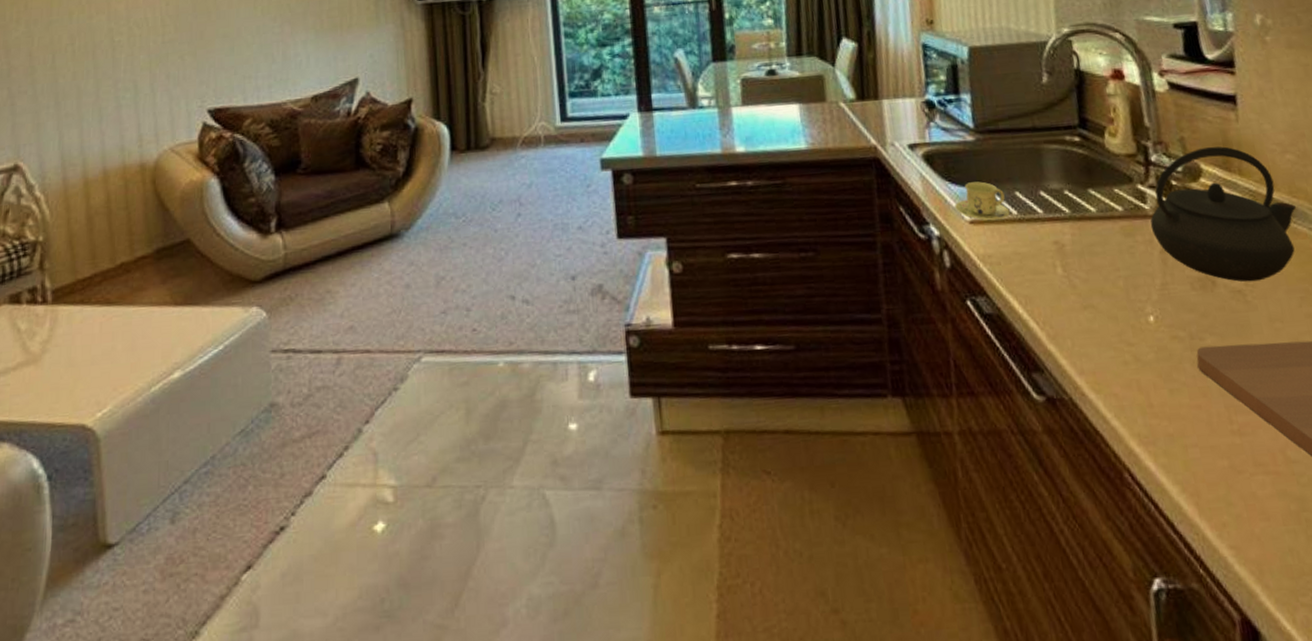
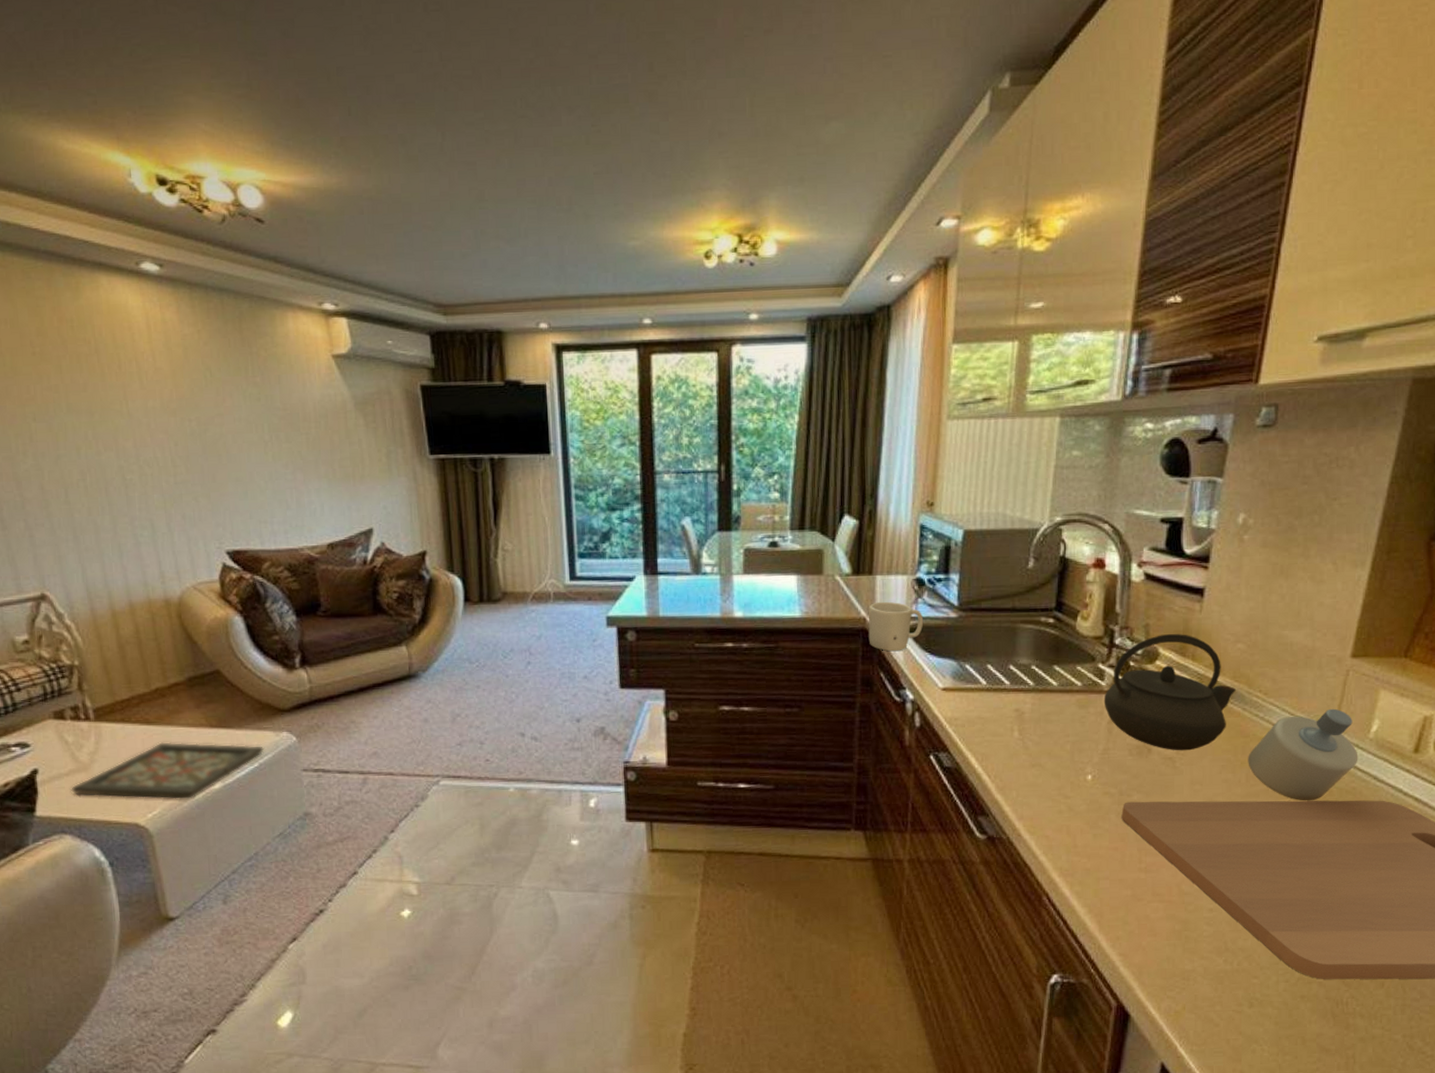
decorative tray: none [16,324,230,394] -> present [71,741,264,799]
mug: none [878,127,940,182] -> present [868,601,924,652]
cup and saucer: present [955,181,1010,220] -> none [931,654,980,688]

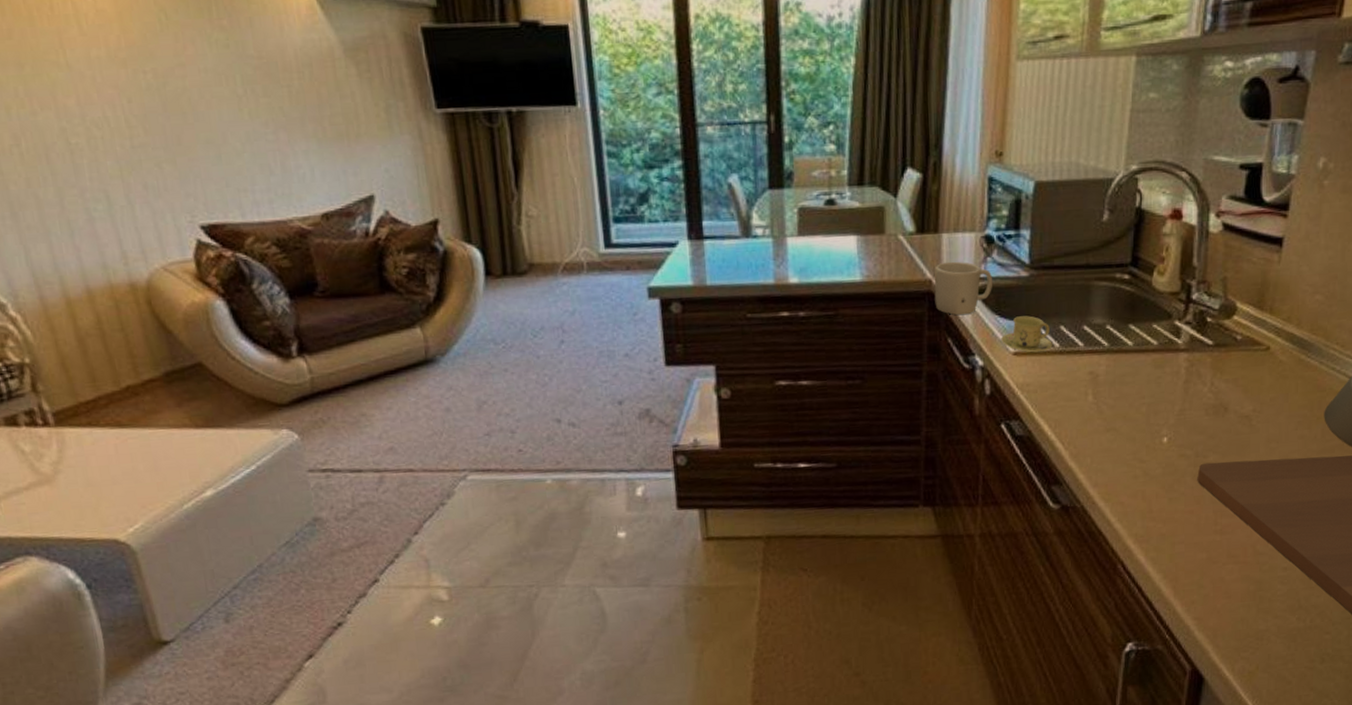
decorative tray: present [71,741,264,799] -> none [32,445,261,512]
cup and saucer: none [931,654,980,688] -> present [1001,315,1052,352]
kettle: present [1103,633,1236,751] -> none [1180,286,1313,409]

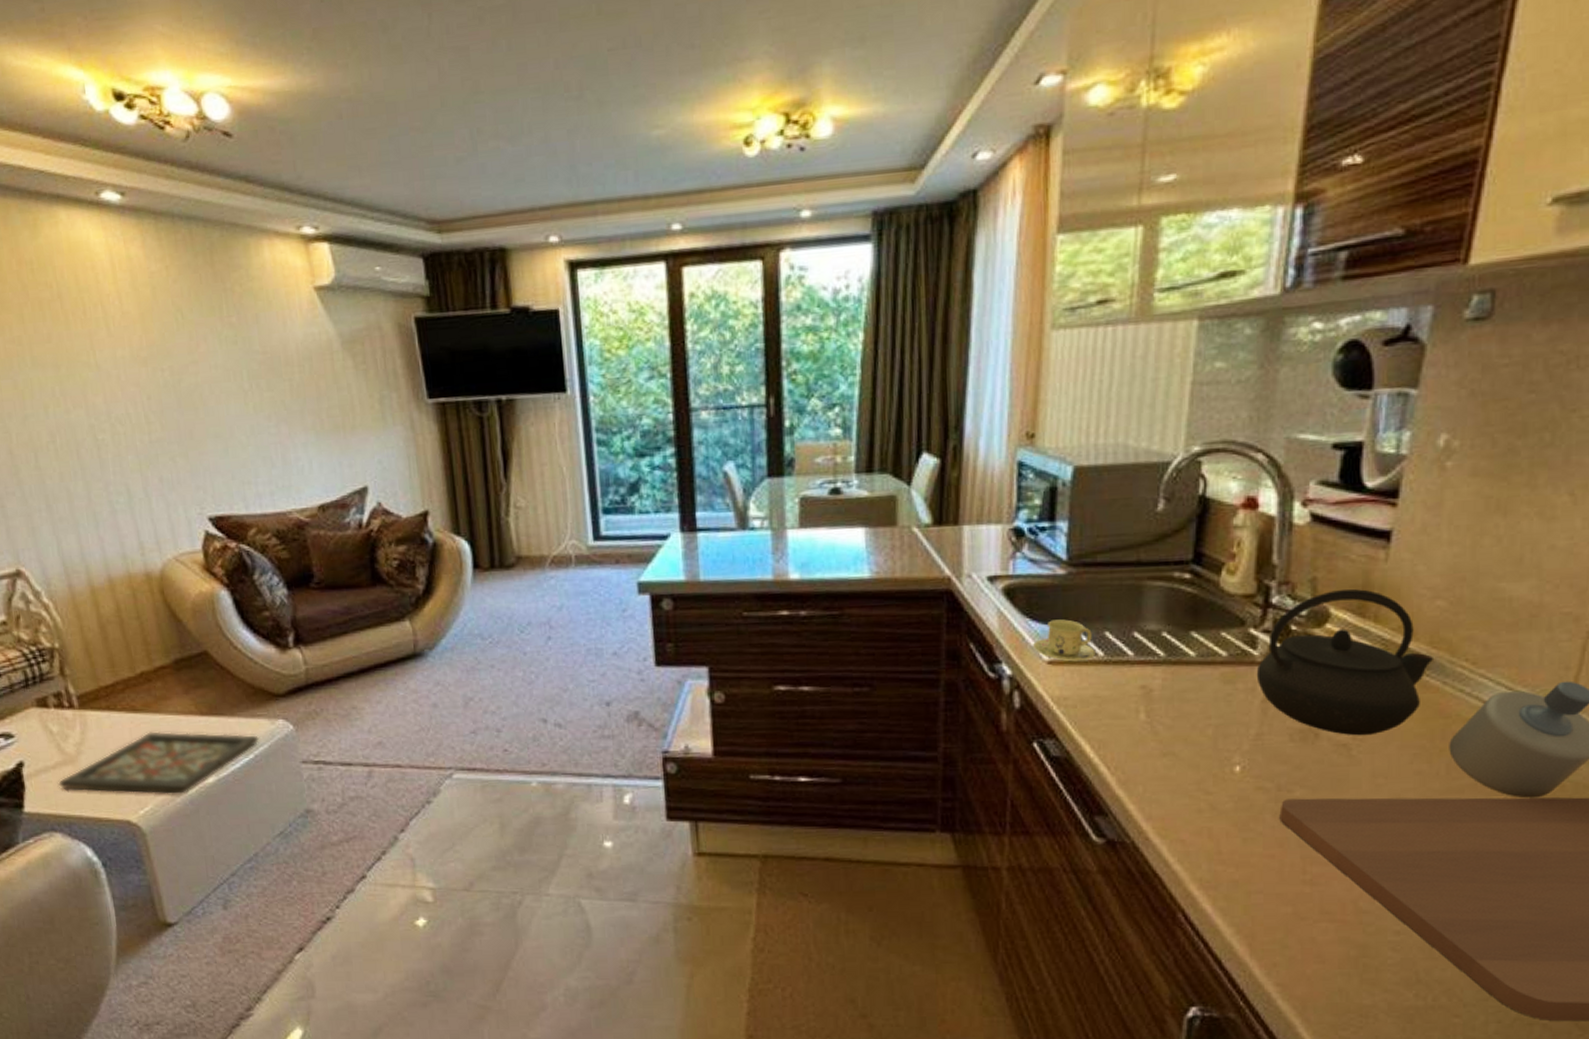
decorative tray: none [32,445,261,512] -> present [58,730,259,794]
mug: present [934,261,993,315] -> none [954,556,1024,618]
kettle: none [1180,286,1313,409] -> present [1256,588,1433,736]

